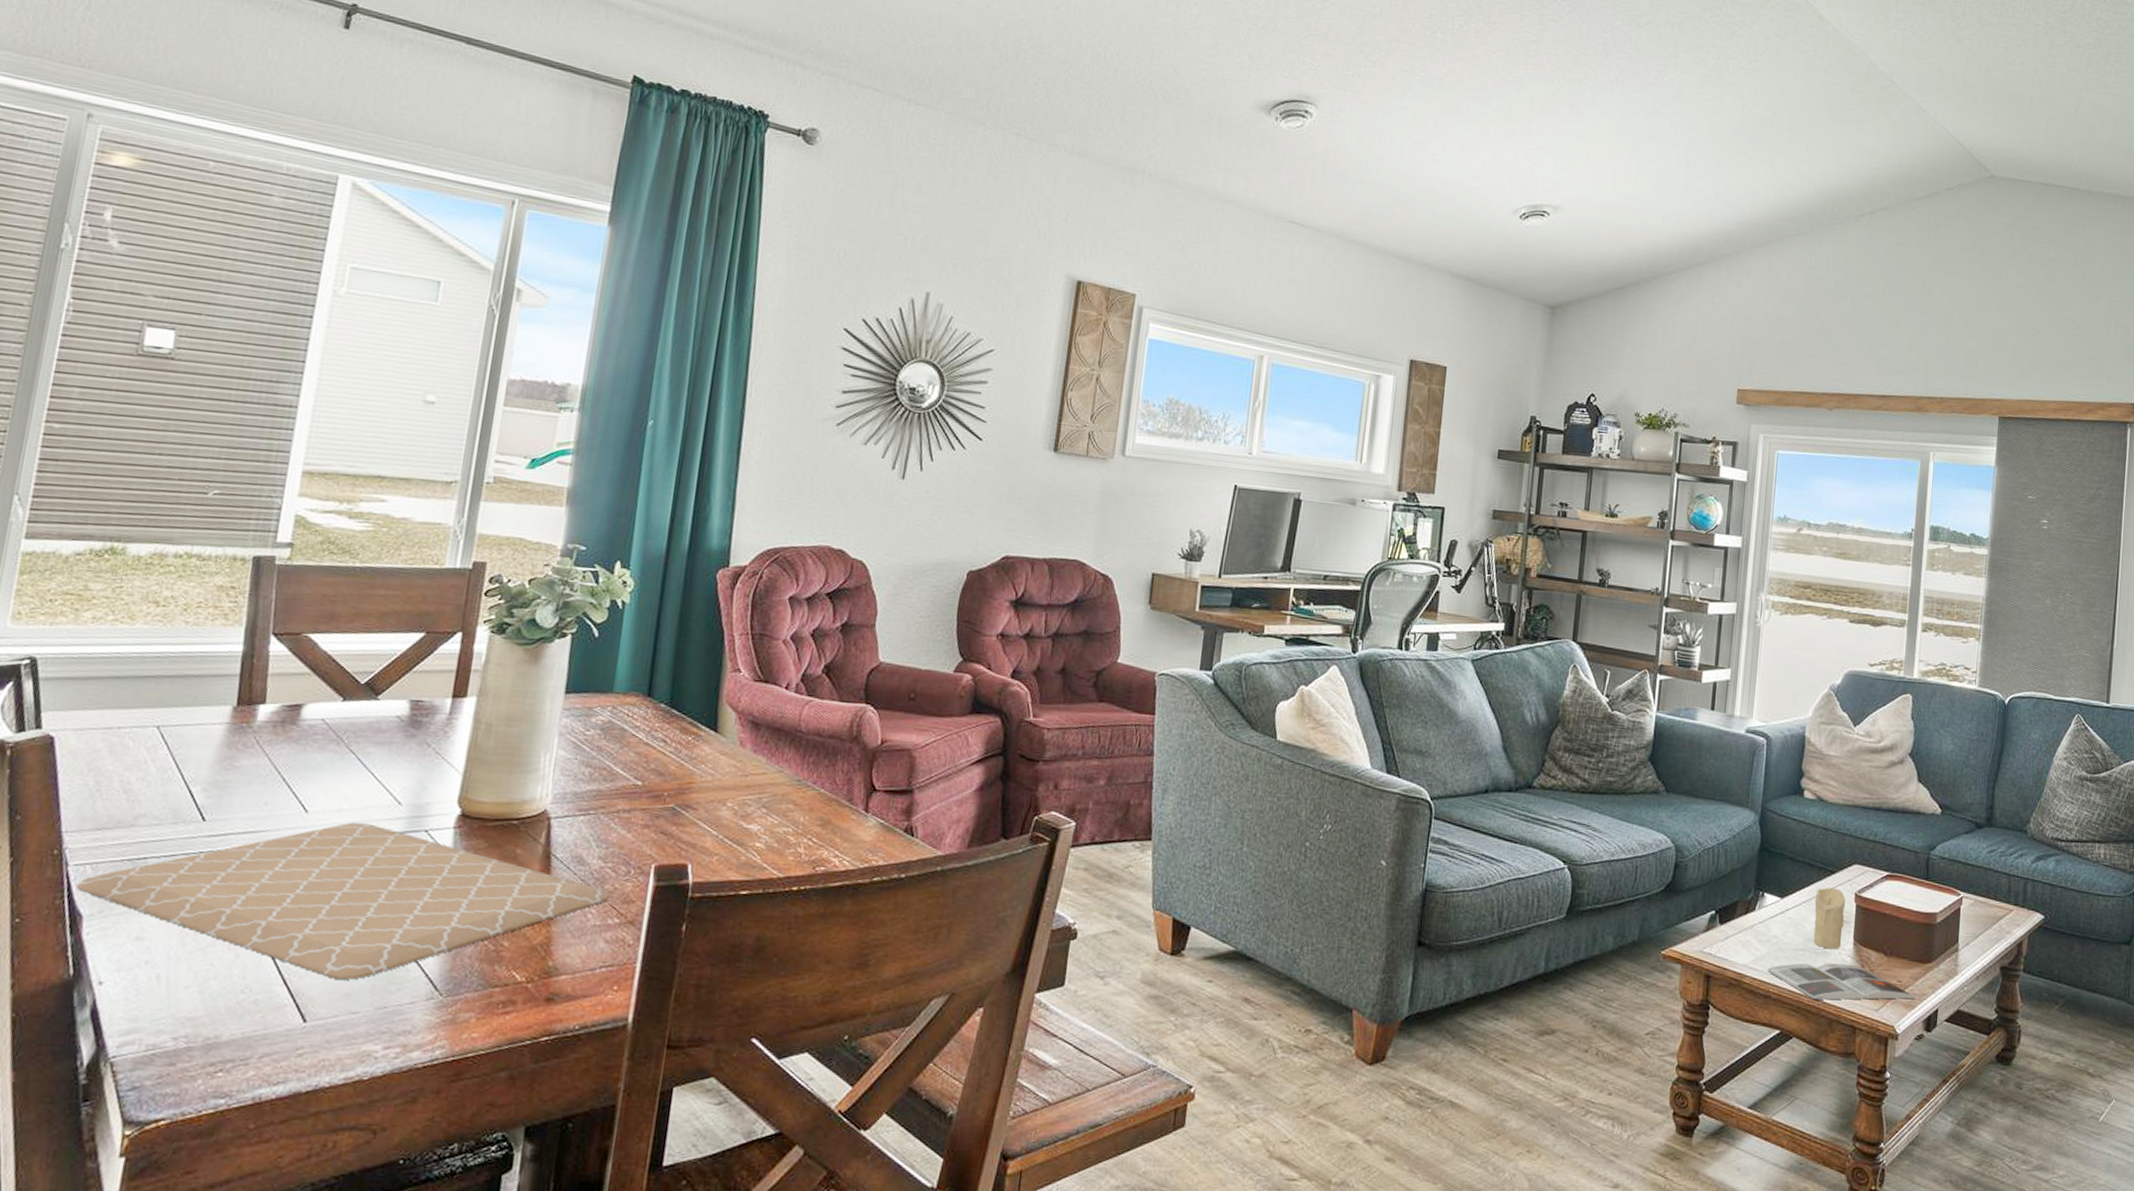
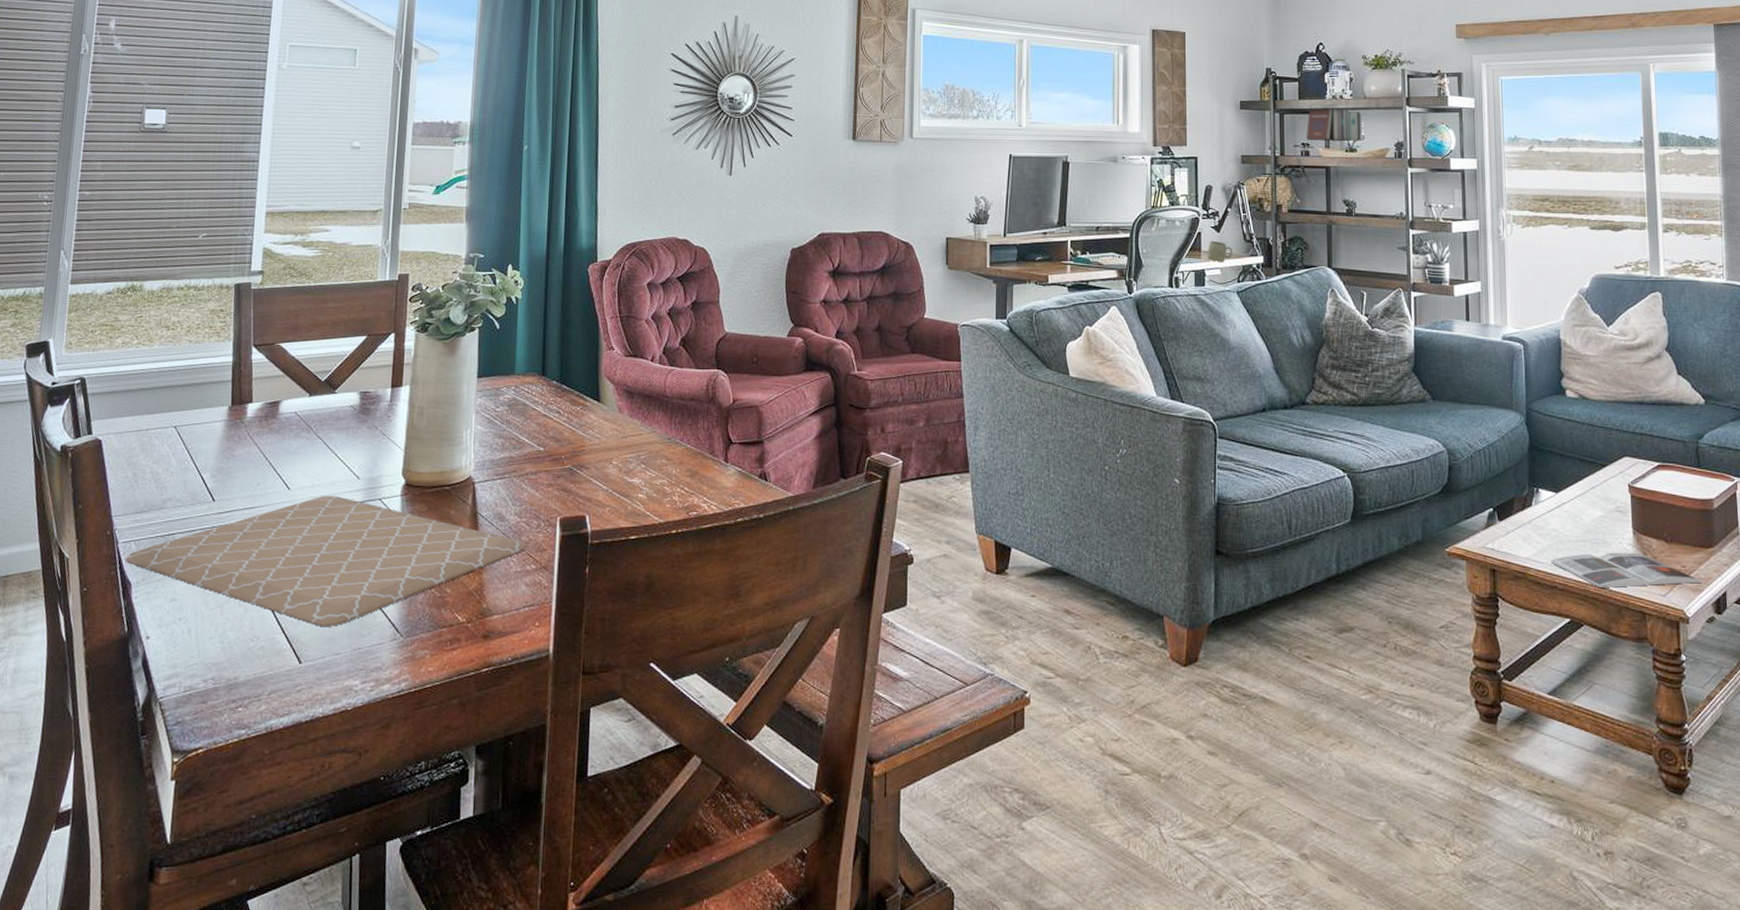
mug: none [1444,602,1472,627] -> present [1208,241,1232,262]
books: none [1565,466,1628,507] -> present [1305,108,1364,142]
candle: present [1813,887,1846,950] -> none [1589,481,1621,539]

